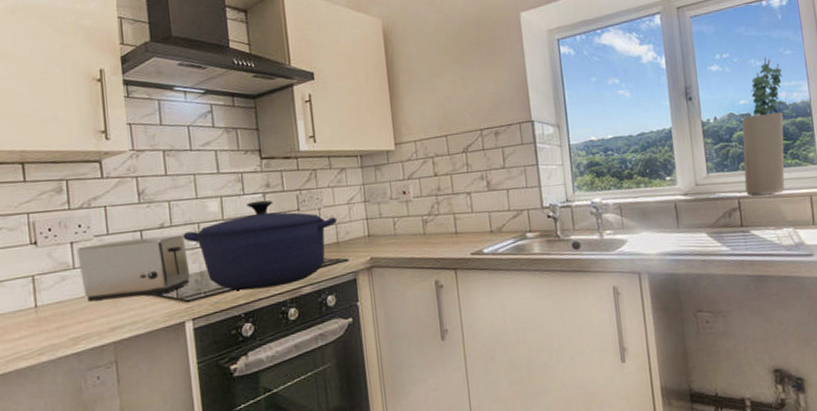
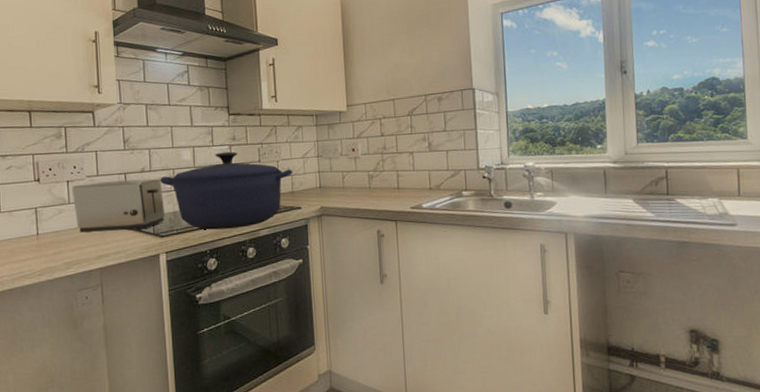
vase: present [742,57,785,196] -> none [673,34,718,166]

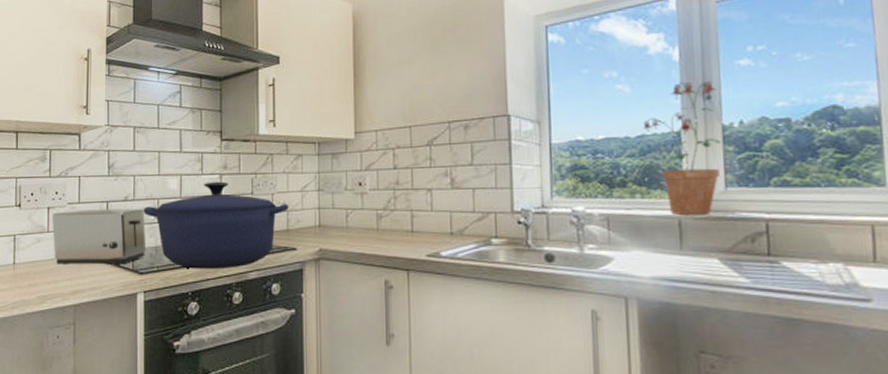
potted plant: none [577,59,634,166] -> present [643,81,722,216]

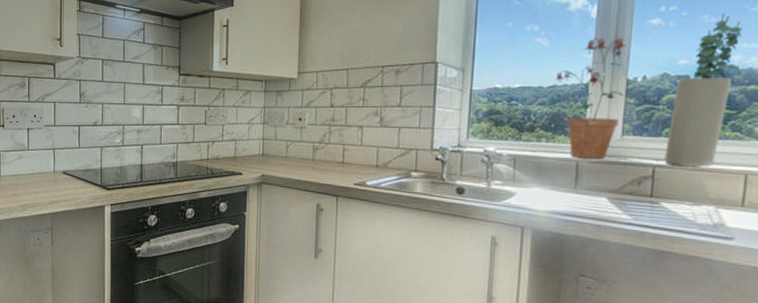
toaster: present [51,208,147,266] -> none [31,132,113,181]
cooking pot: present [143,181,290,270] -> none [110,112,238,189]
vase: none [776,50,840,220] -> present [664,12,742,167]

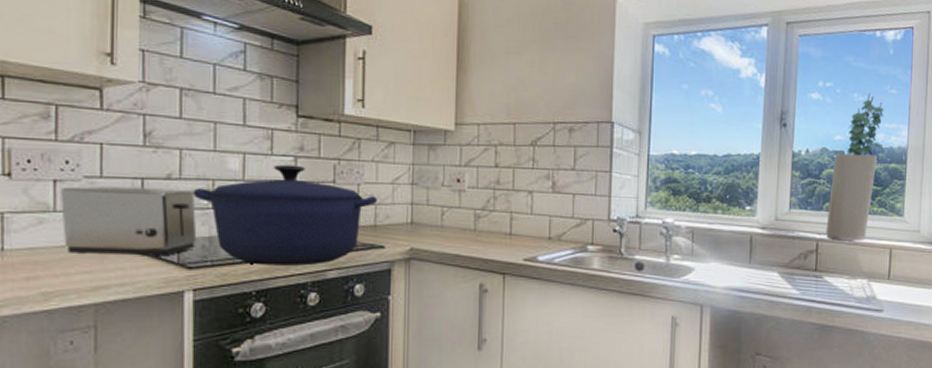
toaster: none [31,132,113,181] -> present [59,186,197,257]
cooking pot: none [110,112,238,189] -> present [193,164,378,267]
potted plant: present [556,37,627,160] -> none [729,107,792,233]

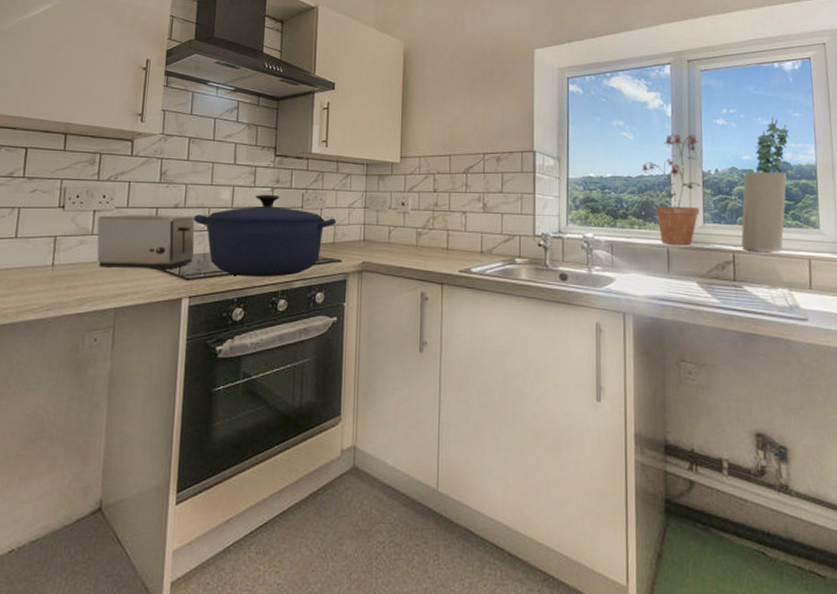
potted plant: none [729,107,792,233] -> present [642,133,702,246]

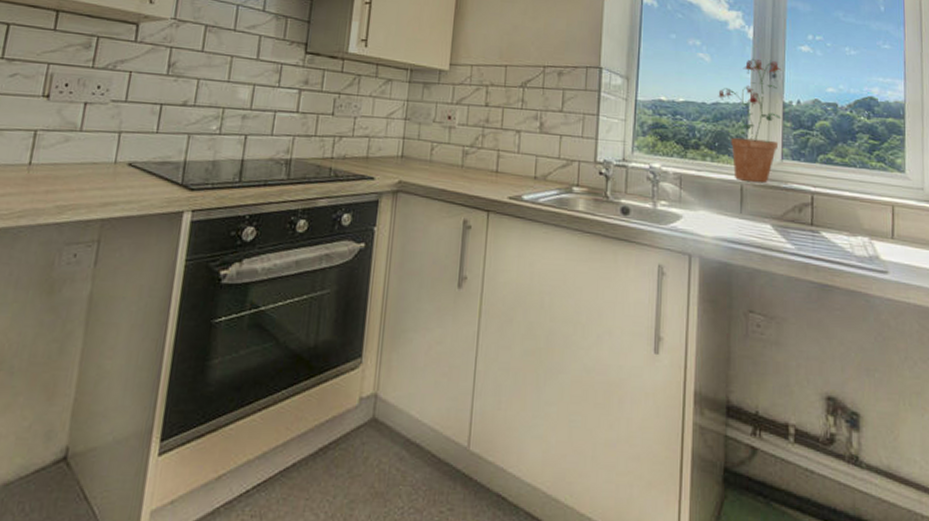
toaster: present [96,214,195,270] -> none [84,109,206,178]
cooking pot: present [193,194,337,278] -> none [204,96,372,193]
vase: present [741,116,789,253] -> none [821,47,877,197]

